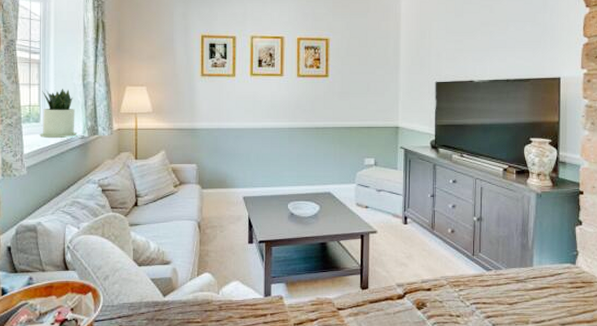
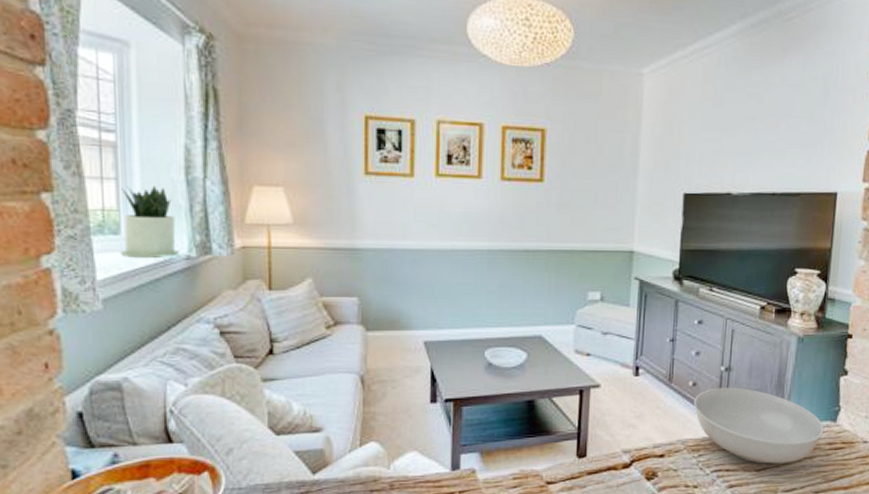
bowl: none [452,234,565,299] -> present [693,387,824,464]

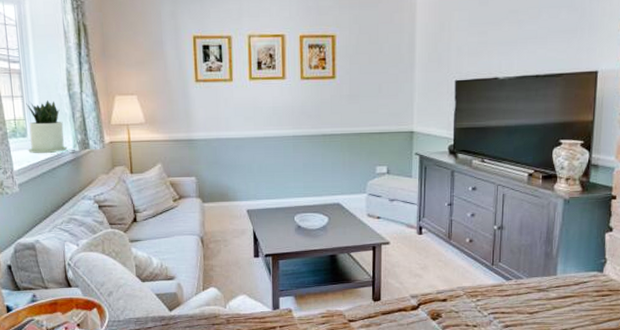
bowl: present [693,387,824,464] -> none [470,243,591,308]

